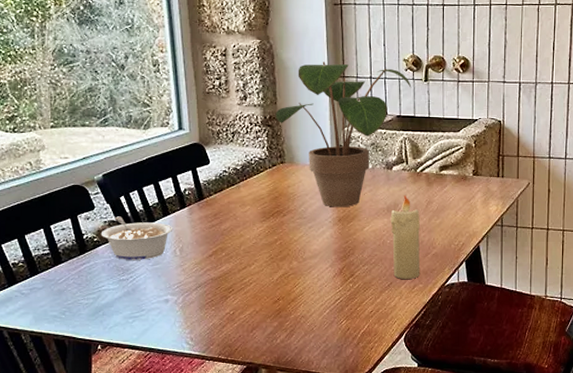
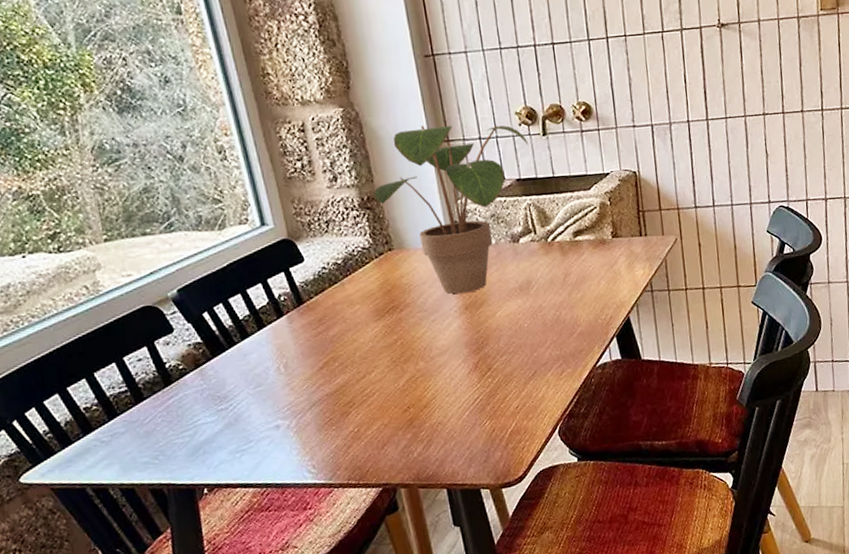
legume: present [100,216,173,260] -> none [186,336,273,387]
candle: present [390,195,421,279] -> none [524,270,567,366]

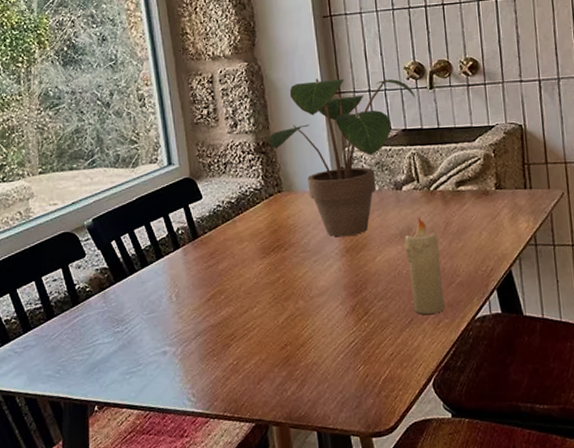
candle: none [524,270,567,366] -> present [404,218,445,314]

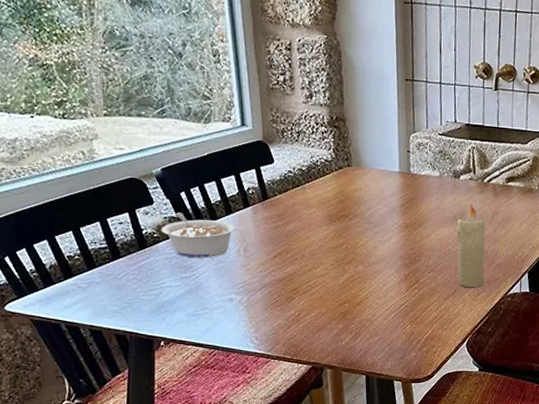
legume: none [93,262,168,310] -> present [161,212,237,258]
potted plant: present [268,78,416,237] -> none [342,63,481,214]

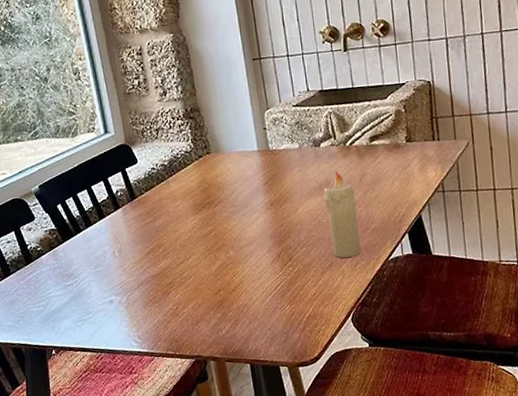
legume: present [161,212,237,258] -> none [43,224,110,266]

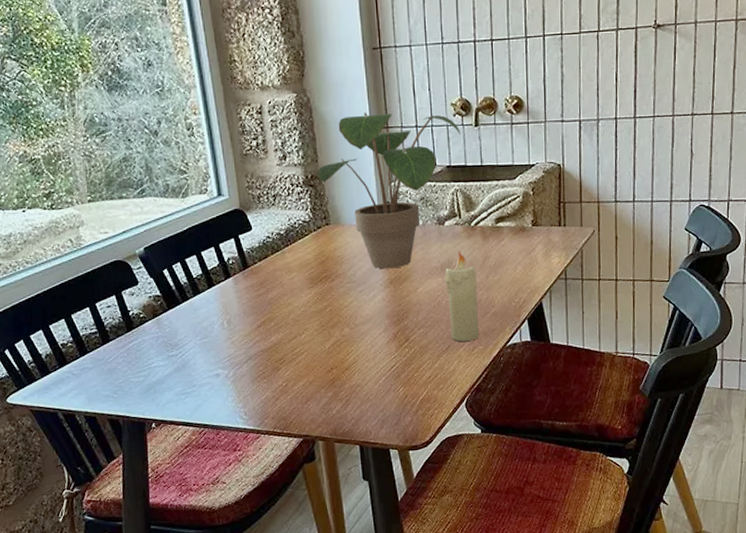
potted plant: none [196,43,331,192] -> present [317,112,461,269]

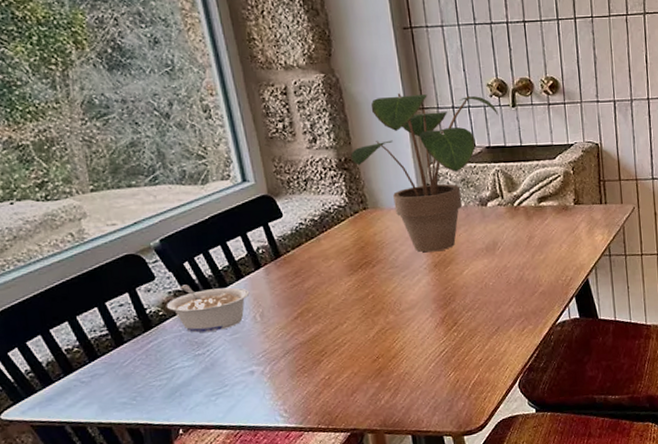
legume: none [146,290,219,335] -> present [166,284,250,333]
candle: present [445,252,480,341] -> none [490,232,529,322]

